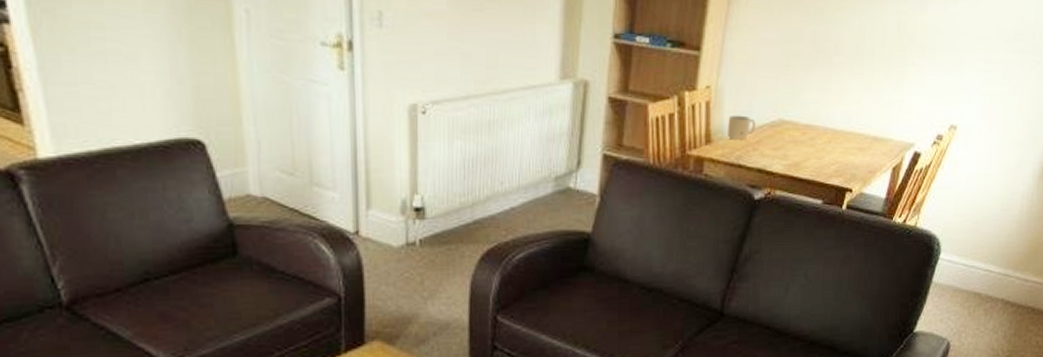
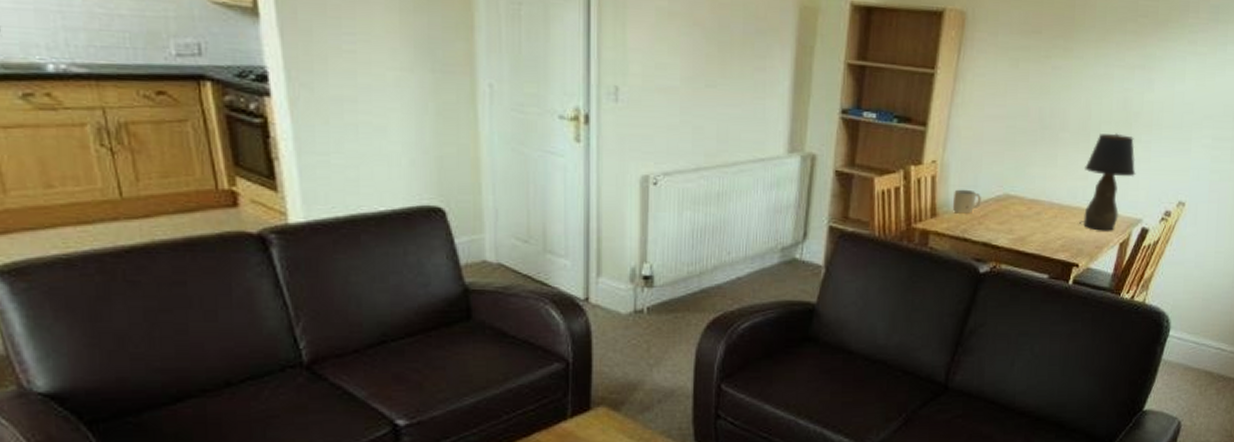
table lamp: none [853,56,909,156] -> present [1080,133,1136,231]

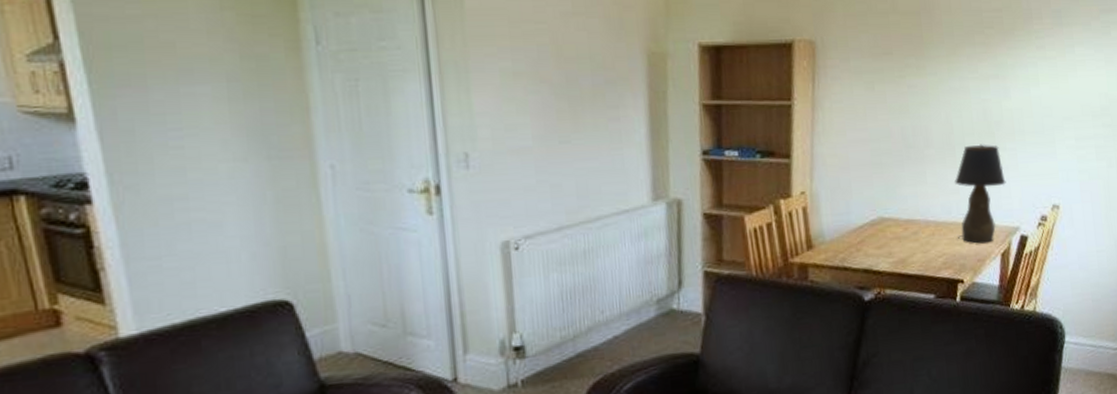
mug: present [953,189,981,214] -> none [827,217,856,243]

